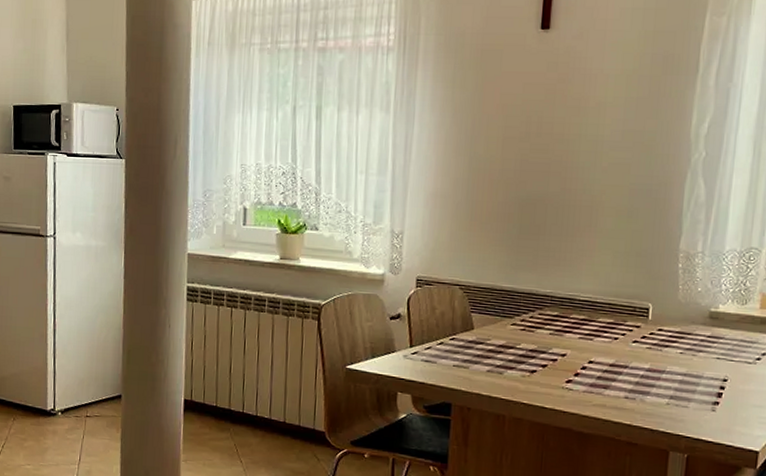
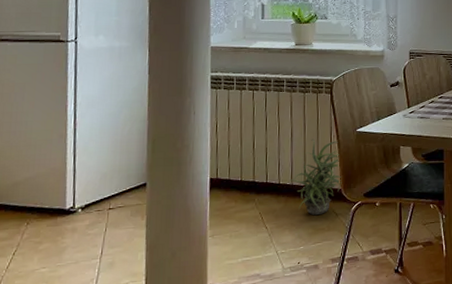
potted plant: none [268,370,327,458] -> present [290,139,342,216]

